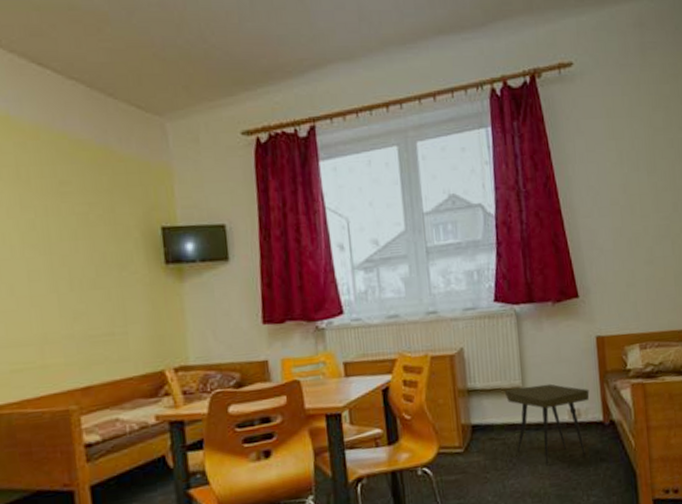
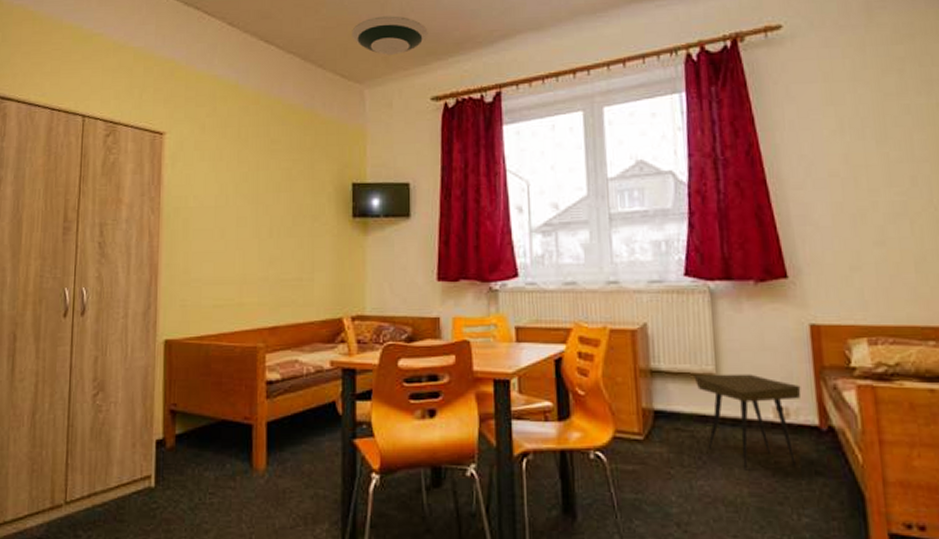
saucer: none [144,39,233,84] -> present [352,16,428,55]

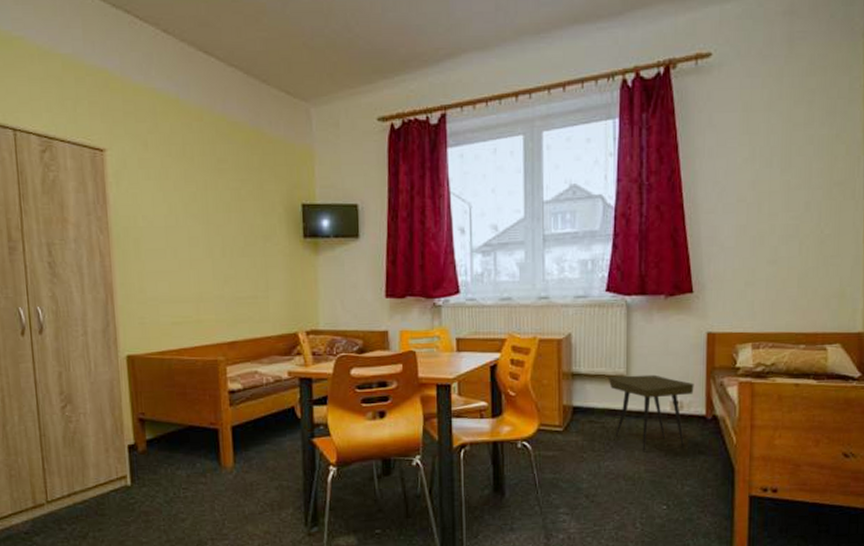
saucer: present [352,16,428,55] -> none [295,28,374,71]

